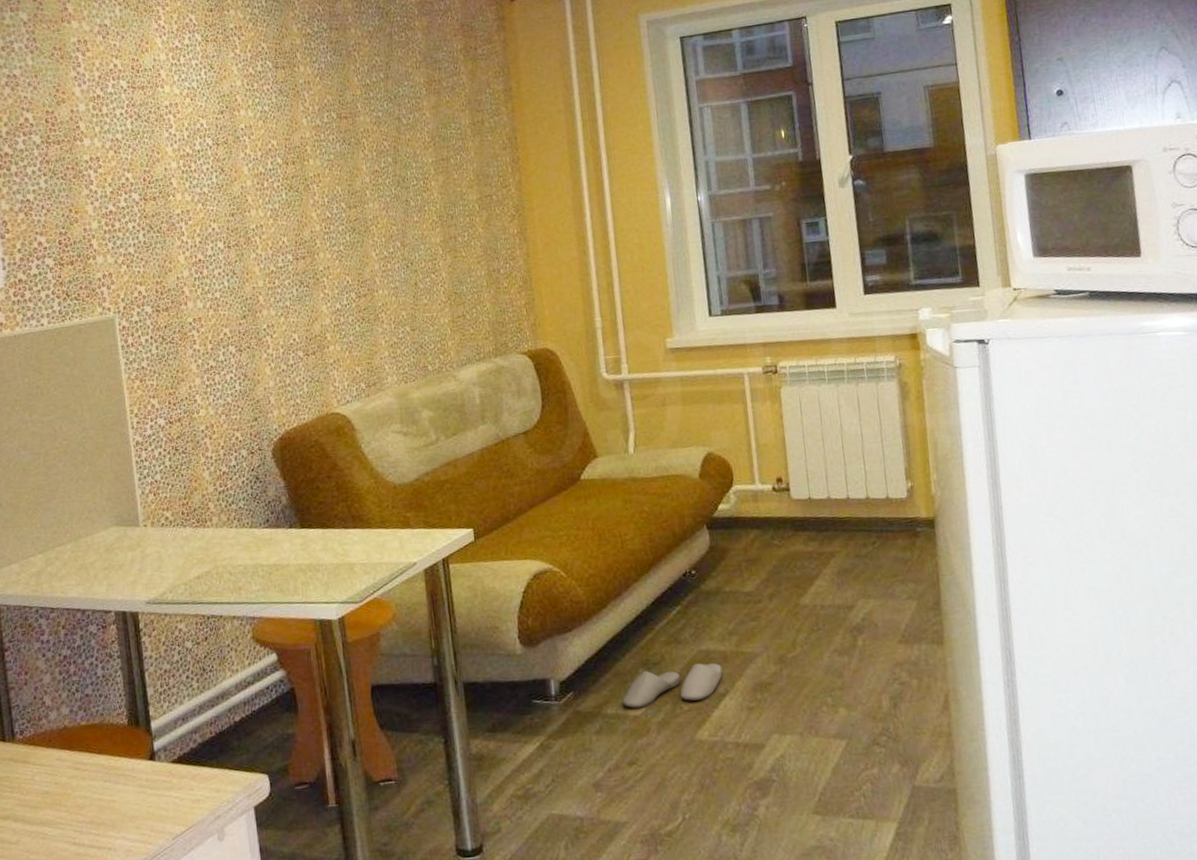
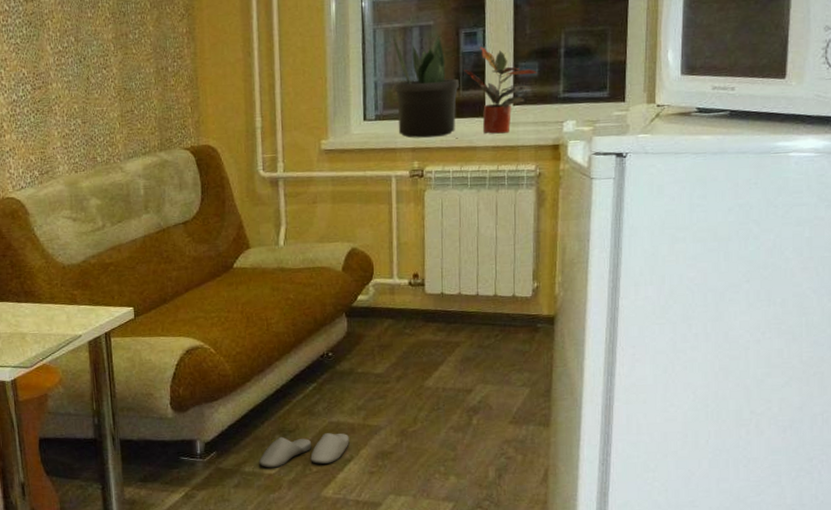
planter: none [733,226,807,333] -> present [393,35,459,139]
potted plant: none [809,236,886,326] -> present [464,47,538,135]

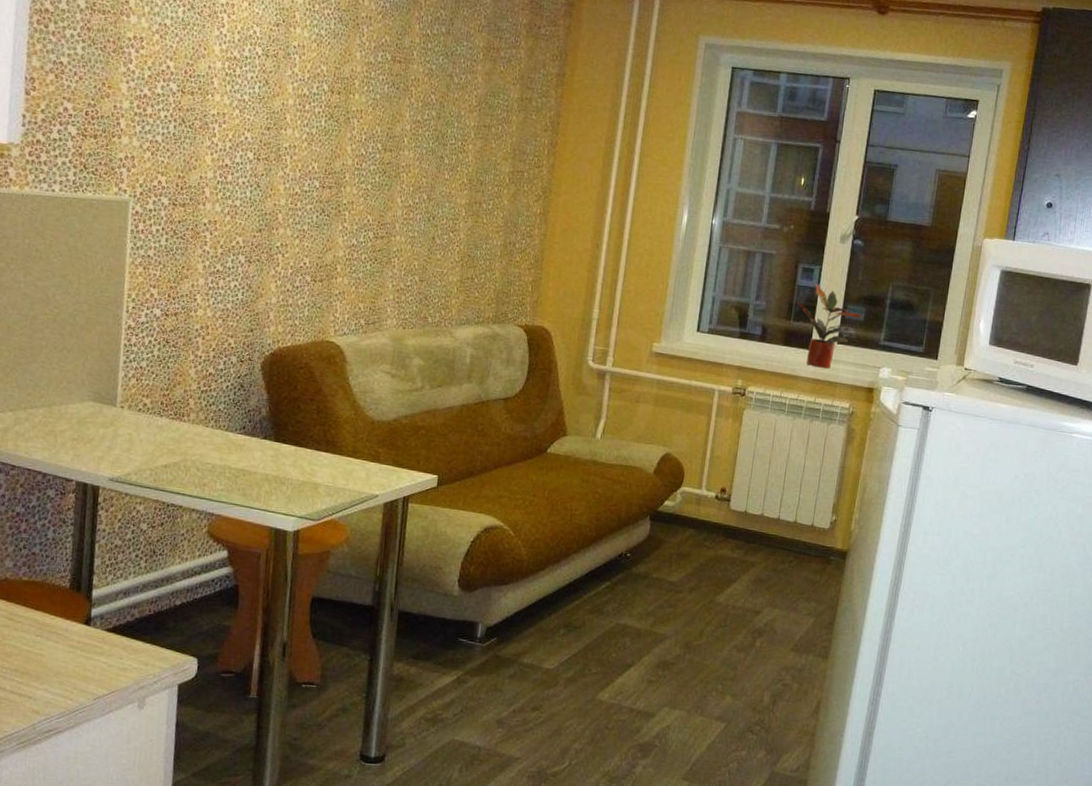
slippers: present [258,433,349,468] -> none [538,631,634,666]
planter: present [393,35,459,139] -> none [728,257,791,361]

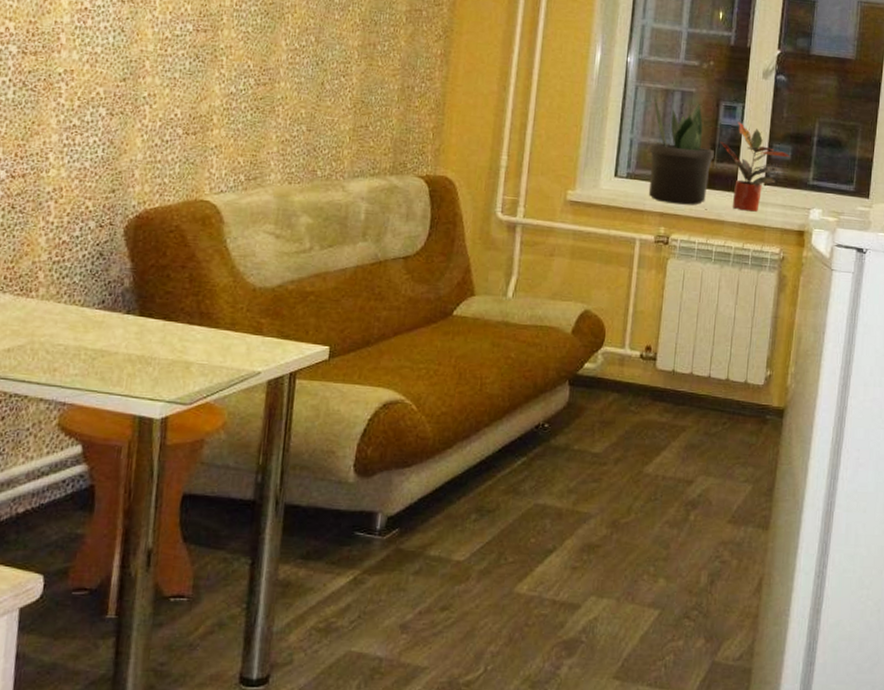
planter: none [728,257,791,361] -> present [648,96,714,206]

